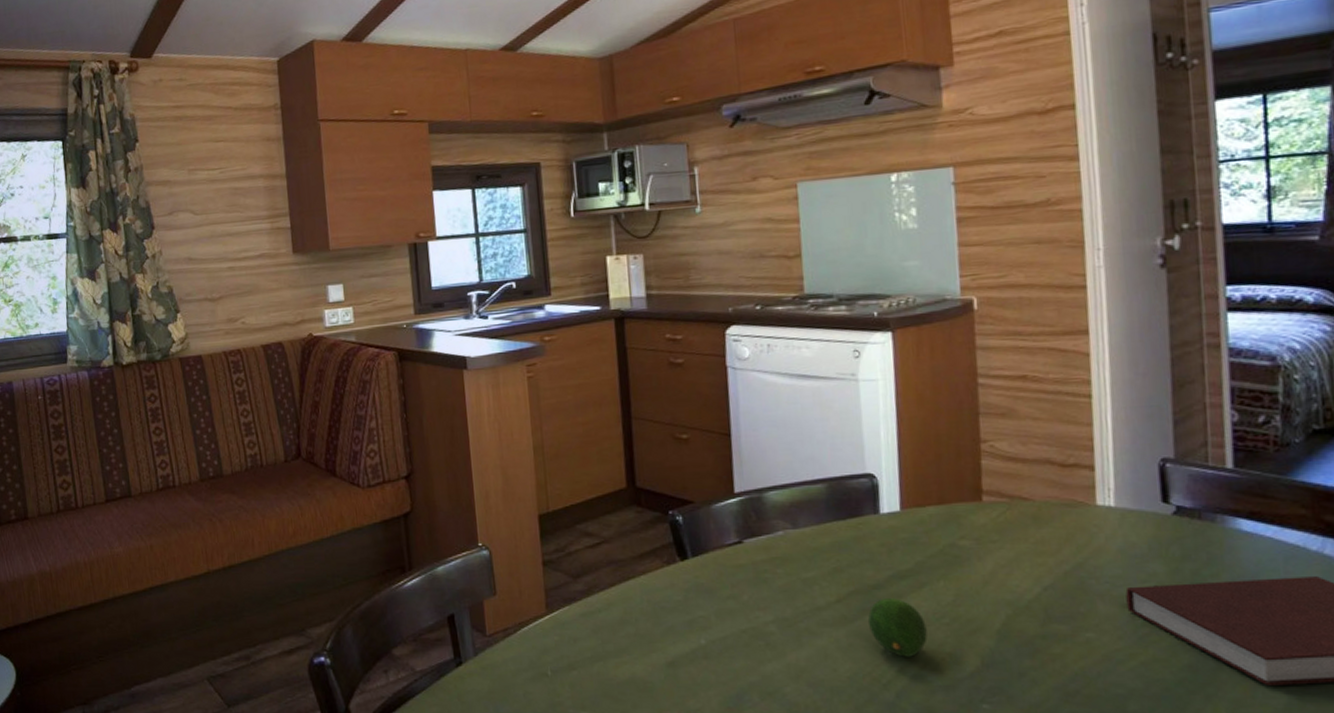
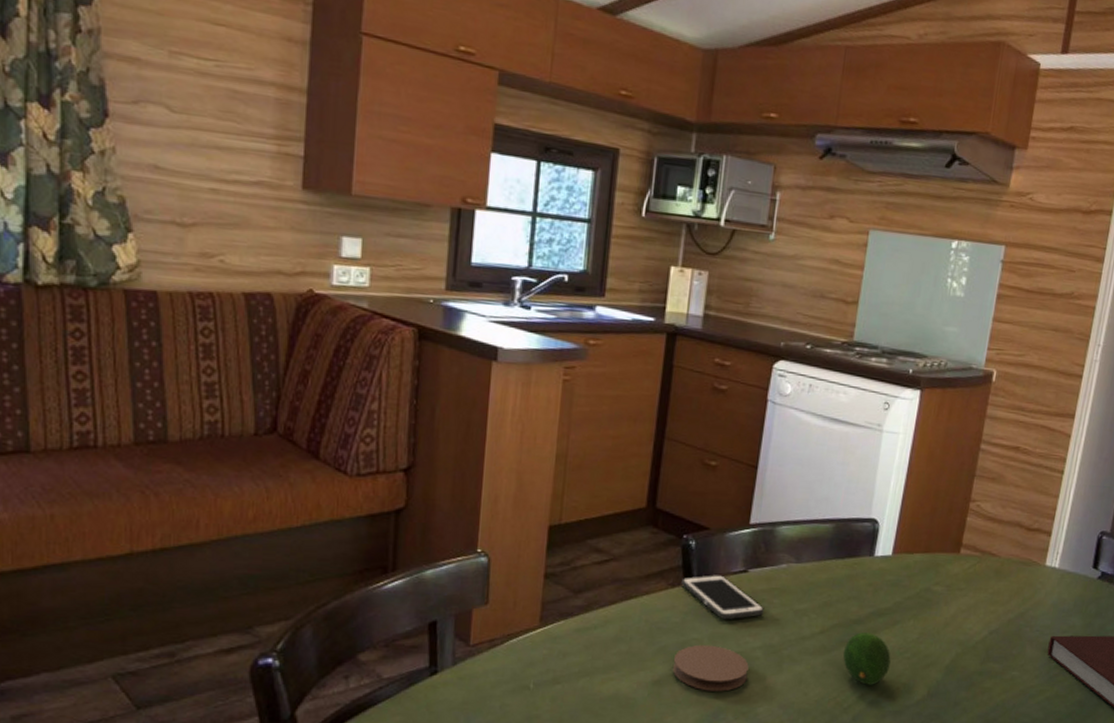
cell phone: none [676,548,769,595] -> present [681,574,764,620]
coaster: none [684,622,766,671] -> present [672,644,749,692]

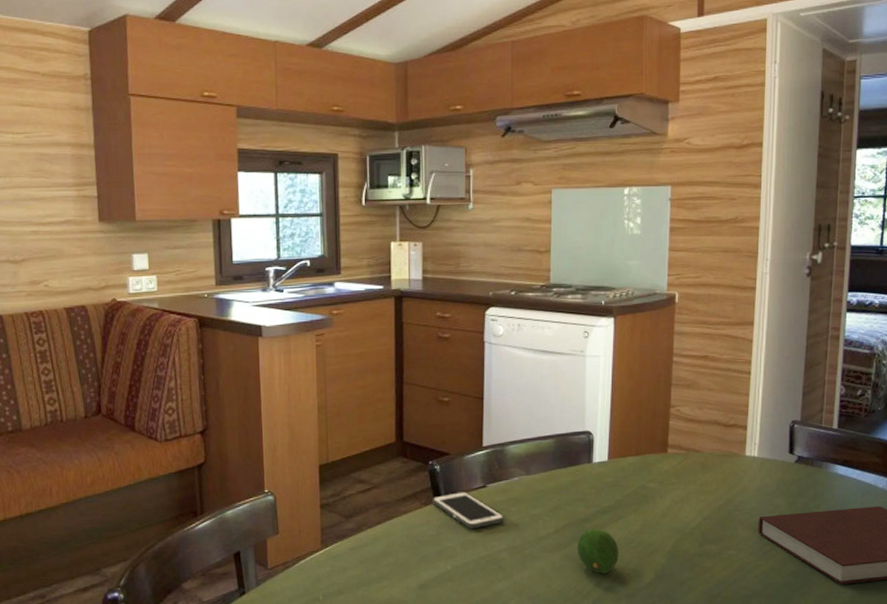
coaster: present [672,644,749,692] -> none [434,551,498,590]

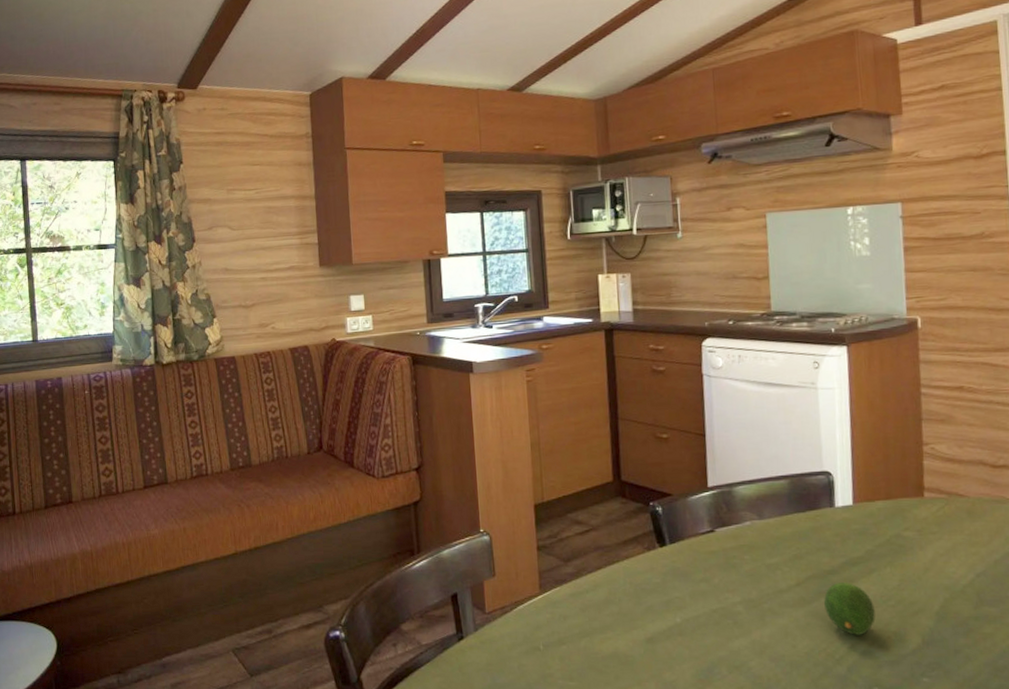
cell phone: present [432,492,504,529] -> none [655,536,737,578]

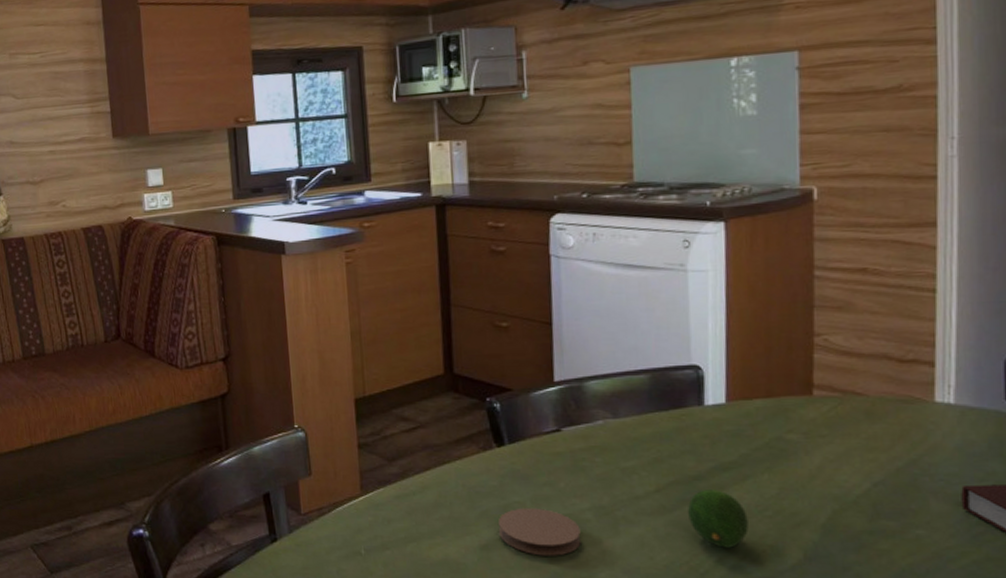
coaster: none [661,602,734,647] -> present [498,507,581,556]

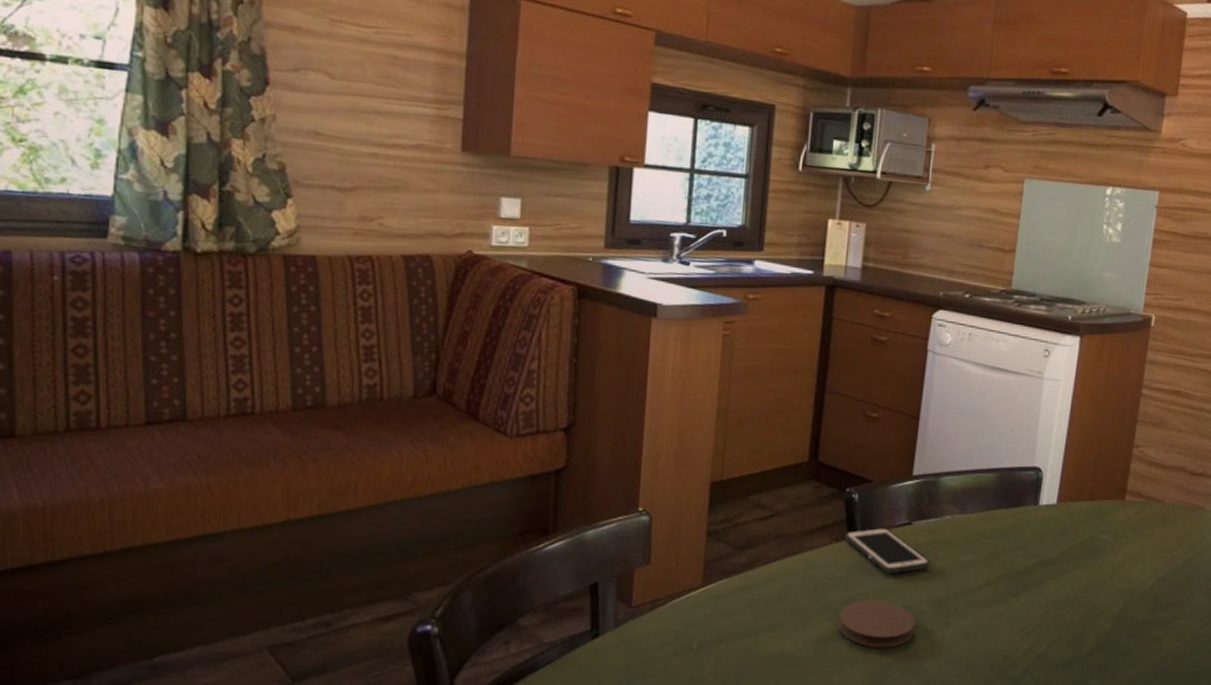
cell phone: none [492,436,587,482] -> present [845,528,929,574]
fruit: present [687,490,749,548] -> none [1010,583,1059,637]

